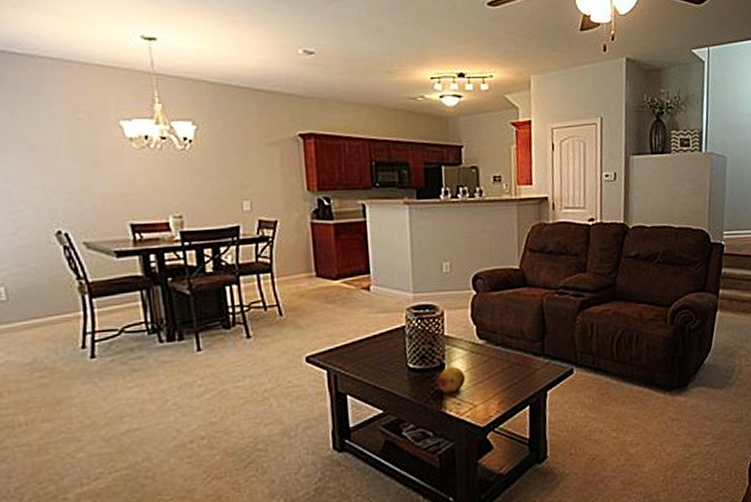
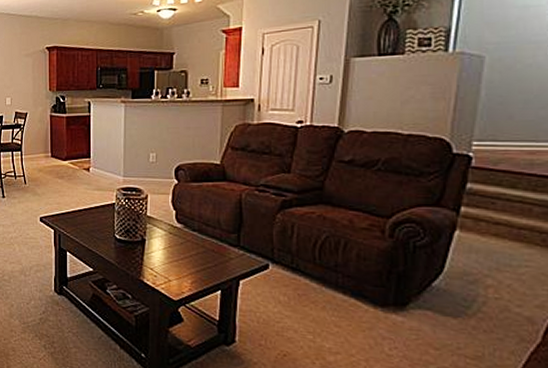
fruit: present [437,366,466,394] -> none [138,242,163,266]

